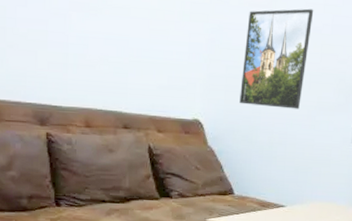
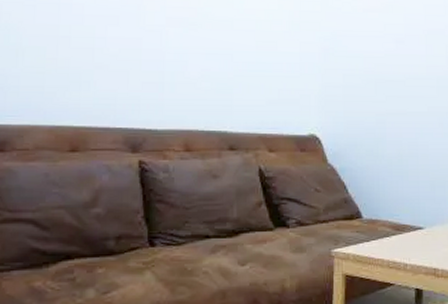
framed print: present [239,8,314,109] -> none [360,11,434,117]

